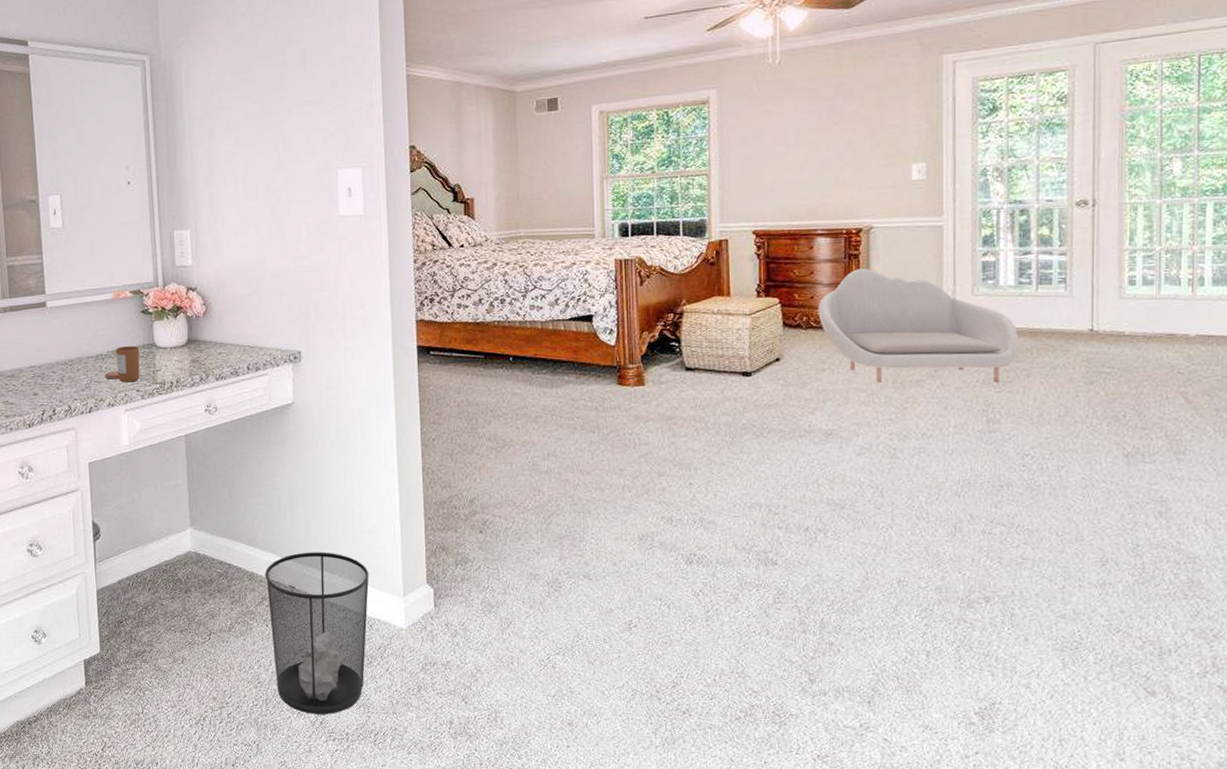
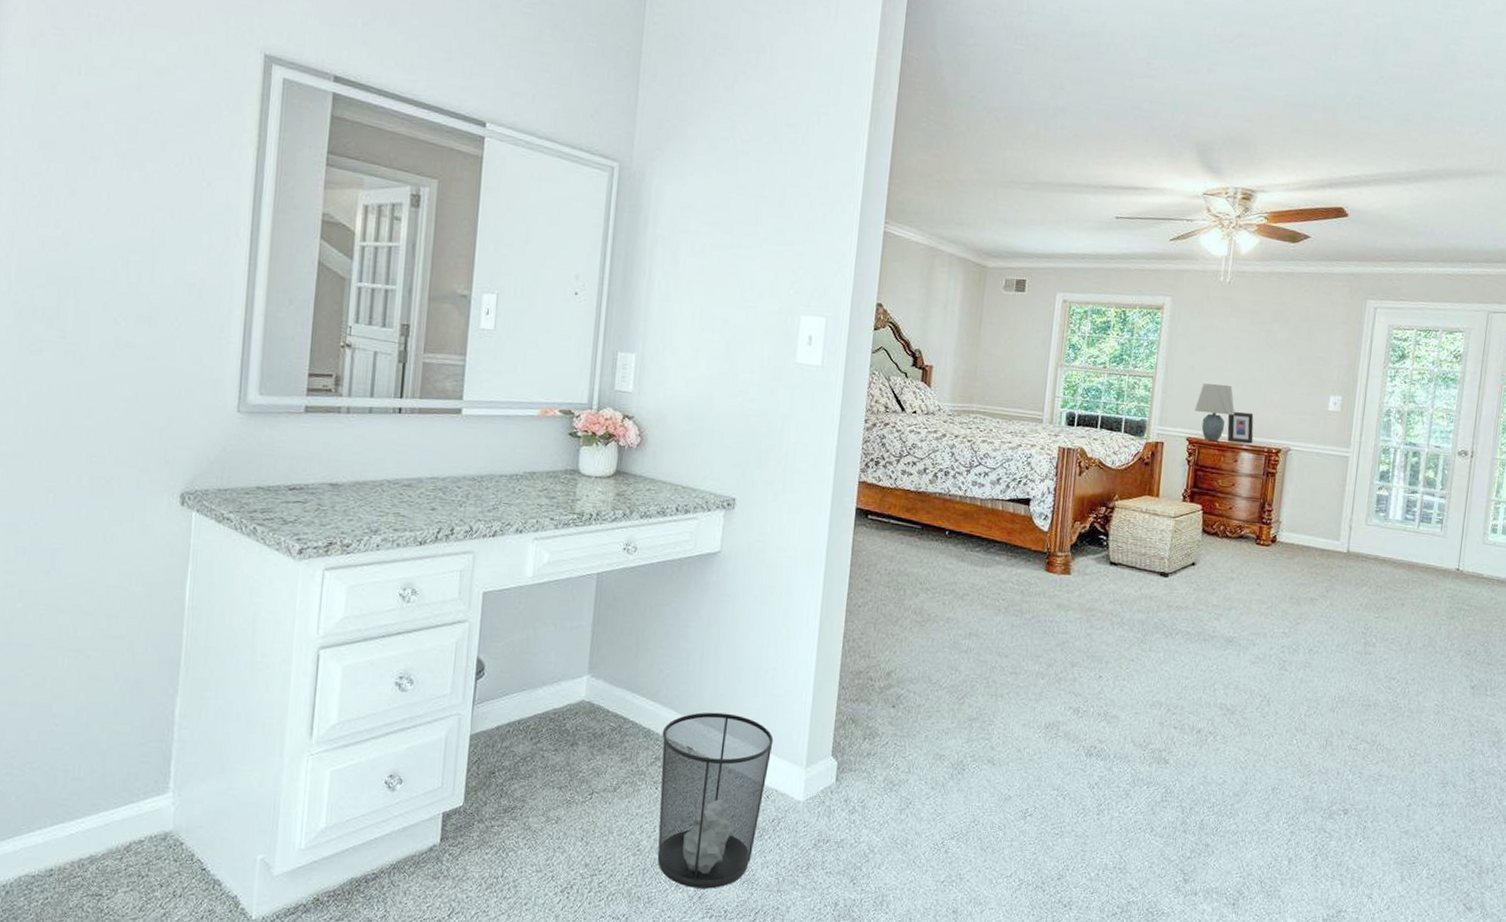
candle: present [105,346,140,383] -> none [517,468,561,509]
table lamp: none [758,170,804,231] -> present [1194,383,1235,441]
picture frame: none [797,196,828,229] -> present [1227,412,1254,444]
armchair: present [818,269,1019,383] -> none [1234,487,1399,609]

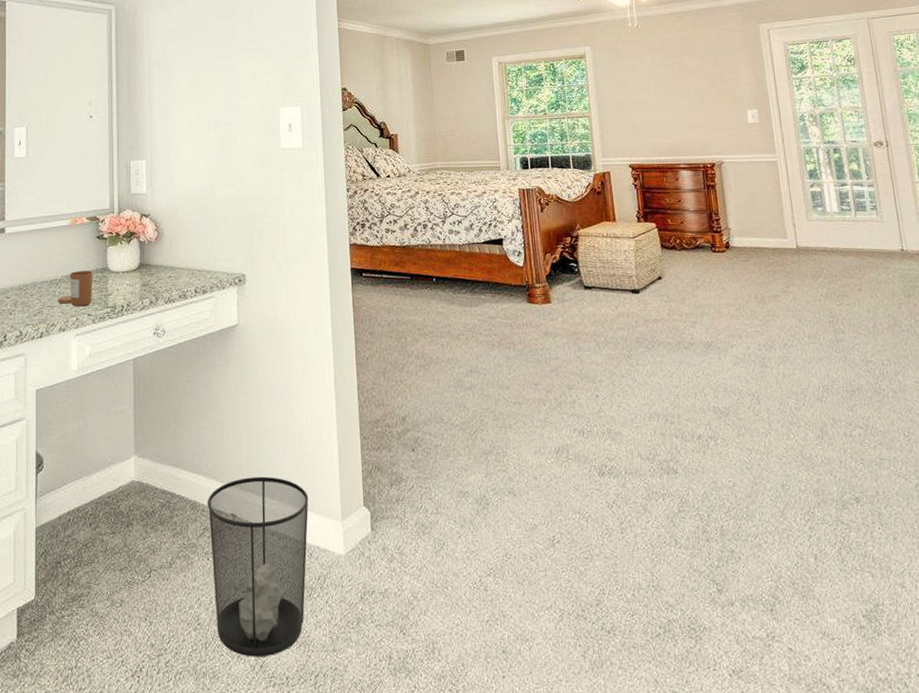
candle: none [517,468,561,509] -> present [58,271,93,307]
table lamp: present [1194,383,1235,441] -> none [631,114,667,165]
picture frame: present [1227,412,1254,444] -> none [662,136,689,164]

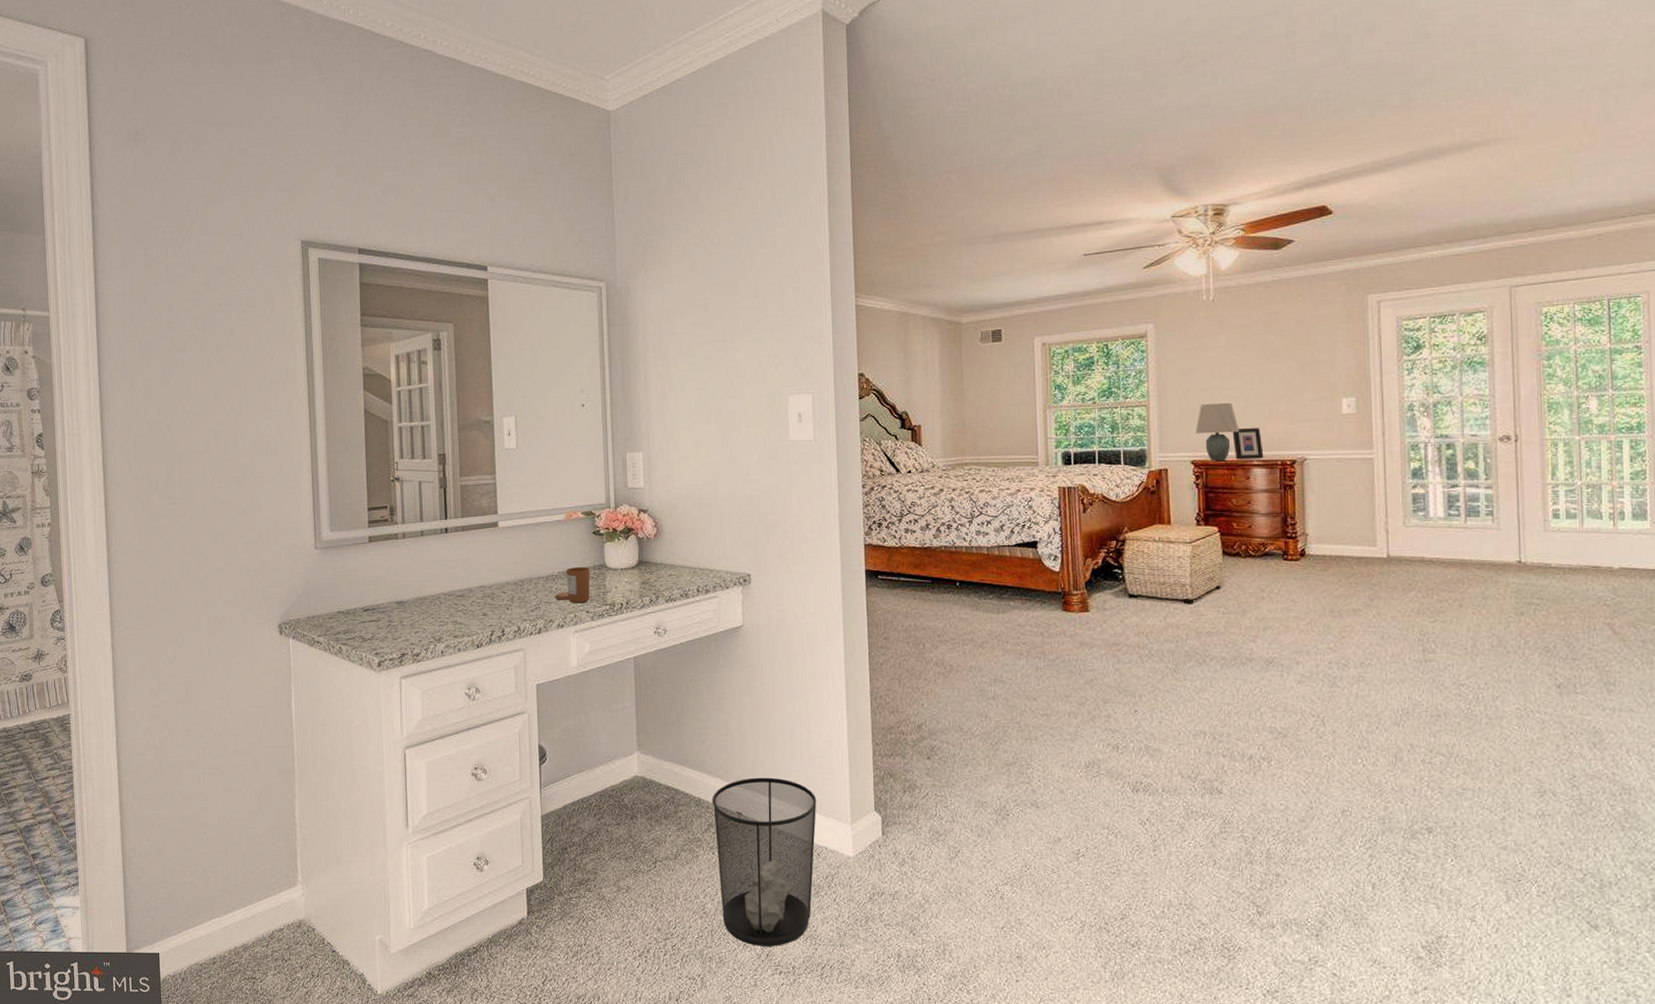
table lamp: none [631,114,667,165] -> present [1195,402,1240,461]
picture frame: none [662,136,689,164] -> present [1233,428,1264,460]

